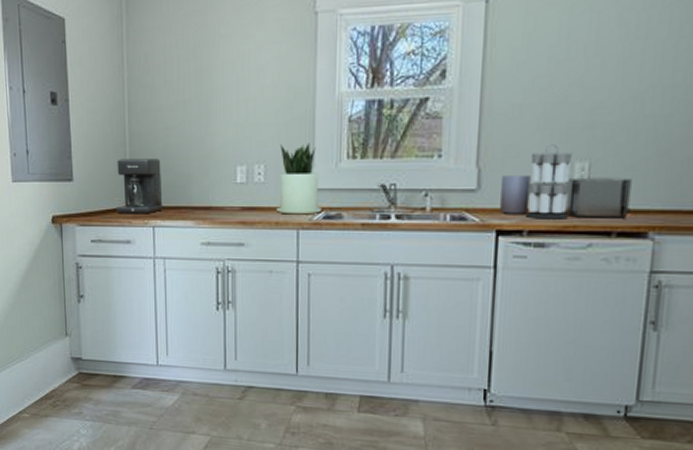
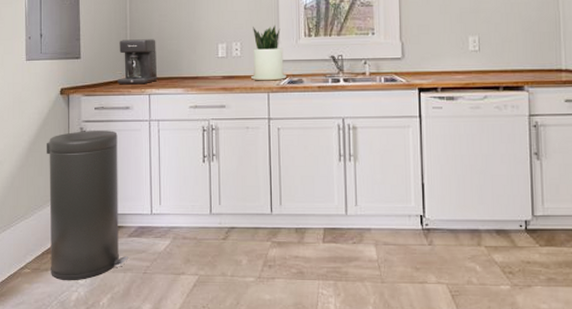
pedal bin: none [39,266,133,430] -> present [46,130,128,280]
canister: present [500,175,531,214] -> none [419,47,440,76]
spice rack: present [526,142,573,220] -> none [437,23,468,79]
toaster: present [563,177,633,219] -> none [463,46,511,77]

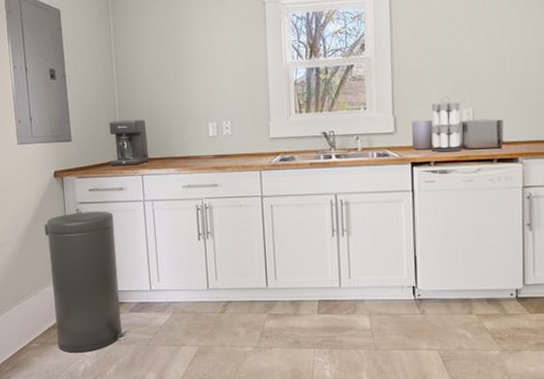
planter: present [250,25,286,81] -> none [242,102,278,159]
canister: none [419,47,440,76] -> present [412,120,433,150]
spice rack: none [437,23,468,79] -> present [431,95,462,153]
toaster: none [463,46,511,77] -> present [457,118,505,150]

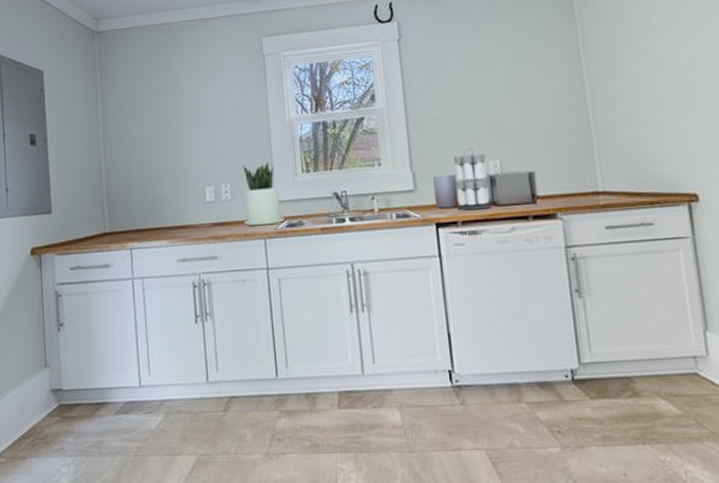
pedal bin: present [44,211,131,353] -> none [17,293,116,469]
coffee maker: present [109,119,150,166] -> none [94,186,140,240]
planter: none [242,102,278,159] -> present [243,162,284,227]

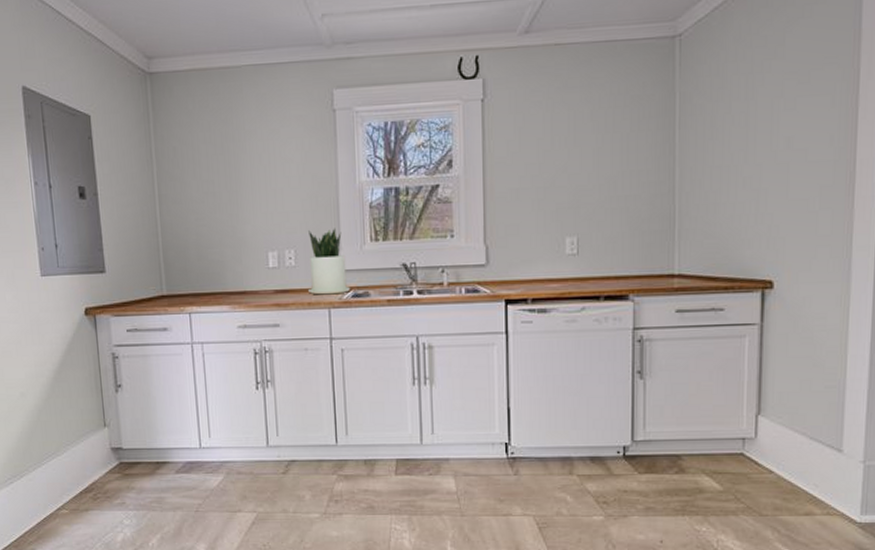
canister: present [433,174,459,209] -> none [507,250,531,285]
spice rack: present [453,146,492,211] -> none [529,221,564,288]
toaster: present [484,170,540,207] -> none [559,248,614,286]

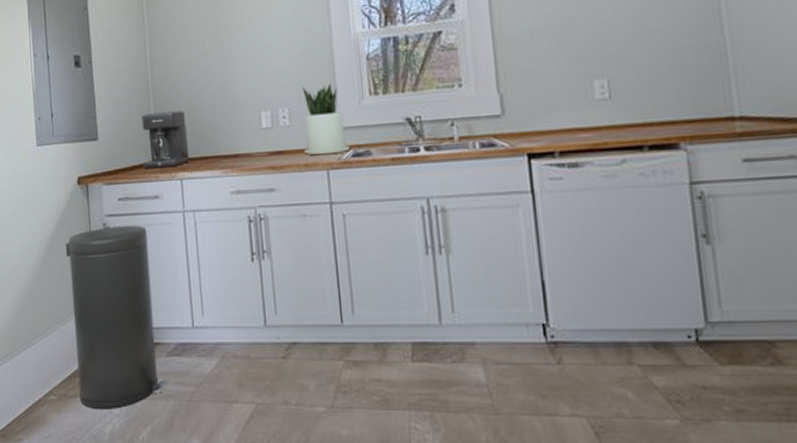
pedal bin: none [73,355,177,521] -> present [65,225,169,409]
coffee maker: none [150,247,199,303] -> present [141,110,190,169]

